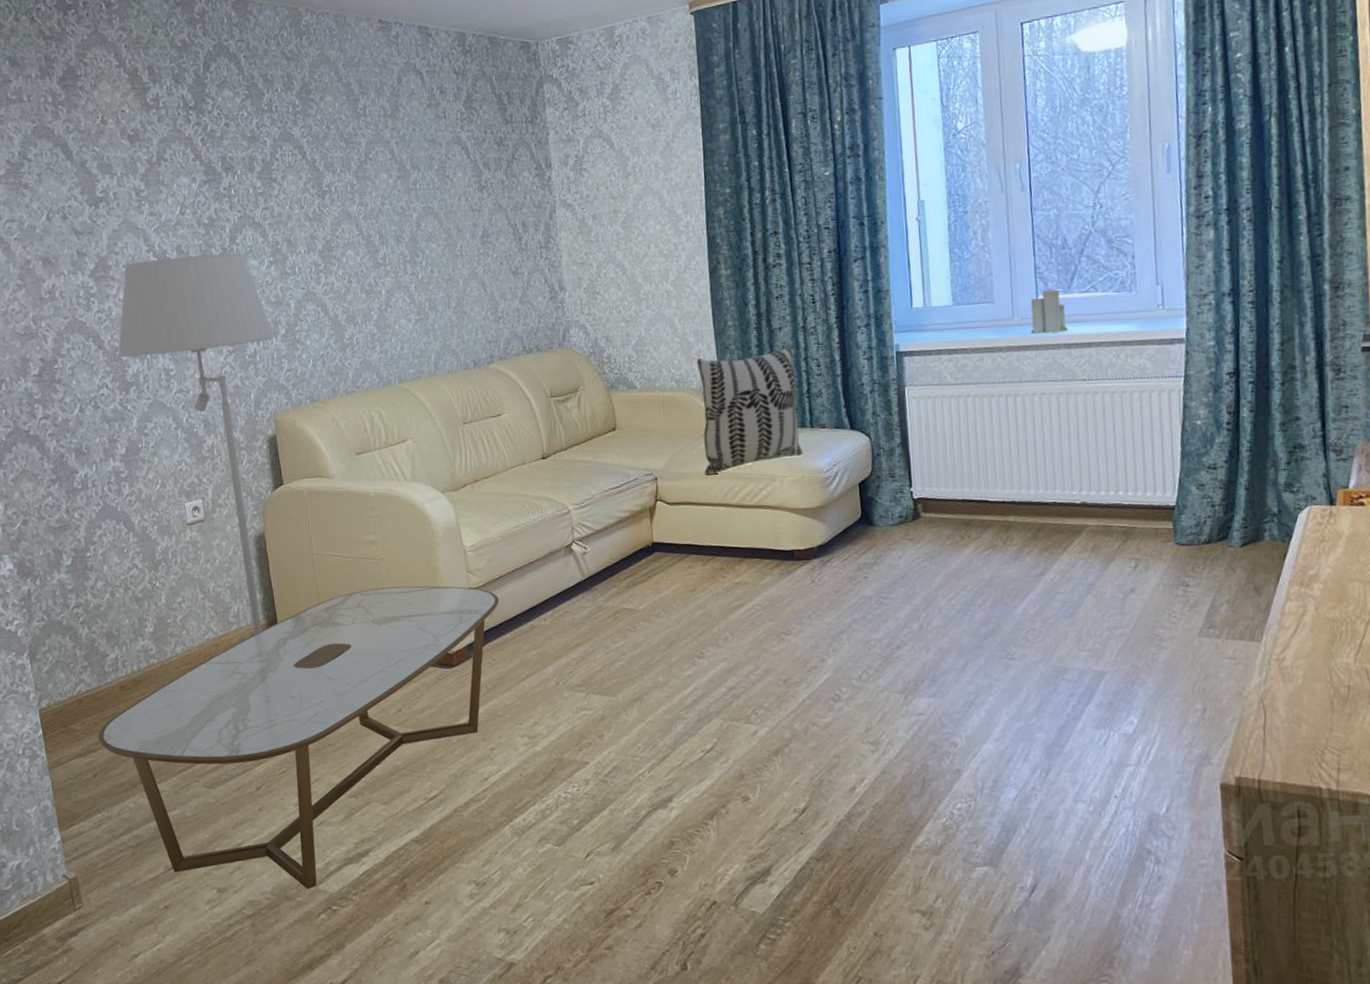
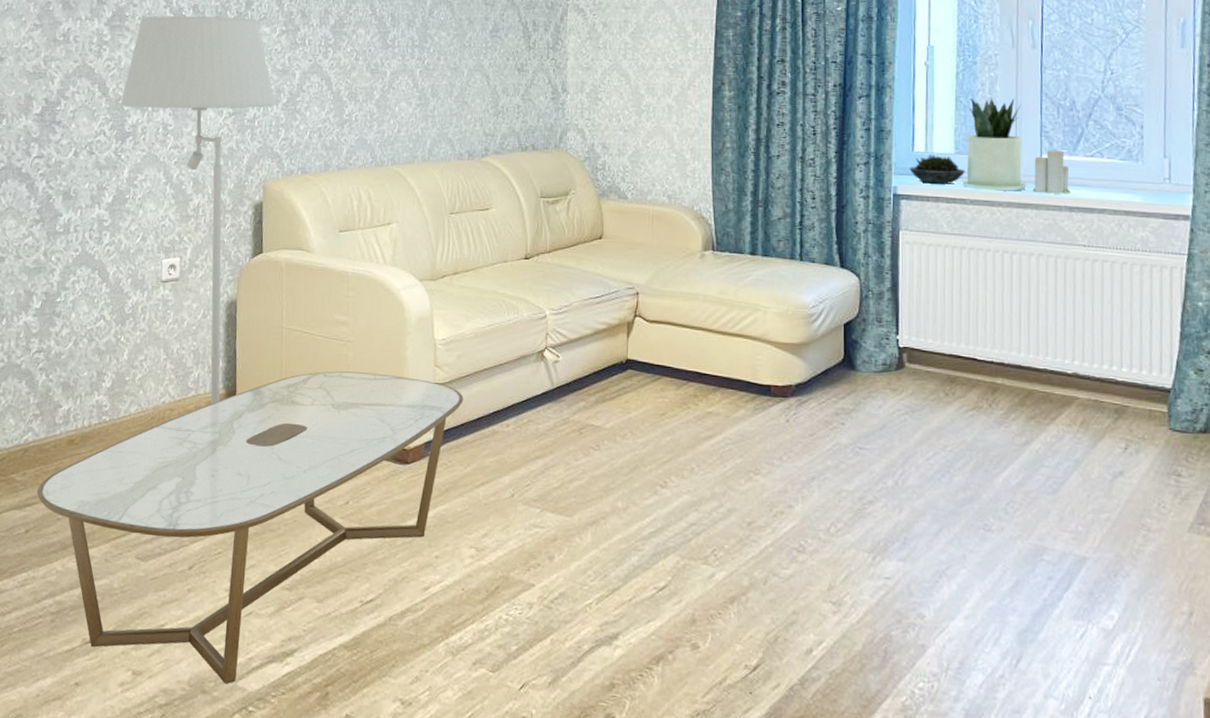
pillow: present [697,346,804,477] -> none [687,176,790,298]
succulent plant: none [909,308,964,338] -> present [909,154,965,184]
planter: none [961,243,1026,338] -> present [961,98,1028,191]

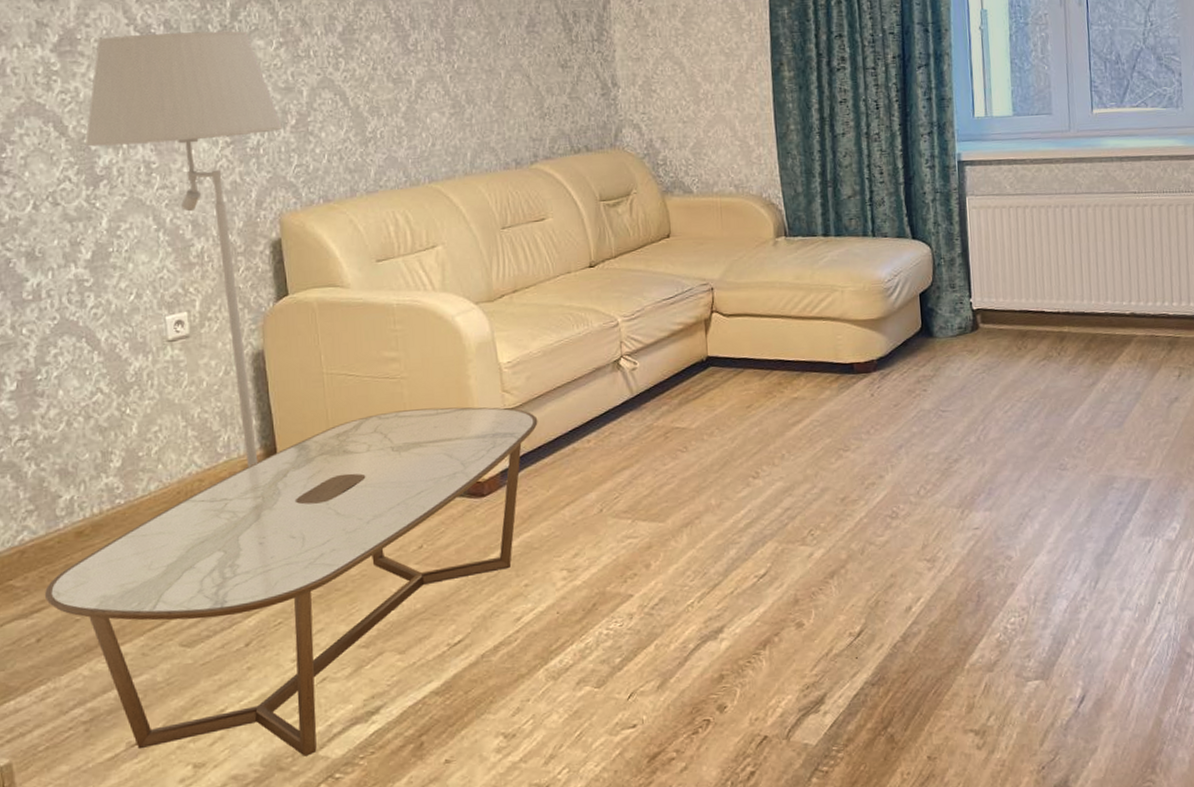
succulent plant: present [909,154,965,184] -> none [971,118,1024,148]
planter: present [961,98,1028,191] -> none [1020,56,1082,149]
candle: present [1032,149,1072,194] -> none [1086,102,1121,147]

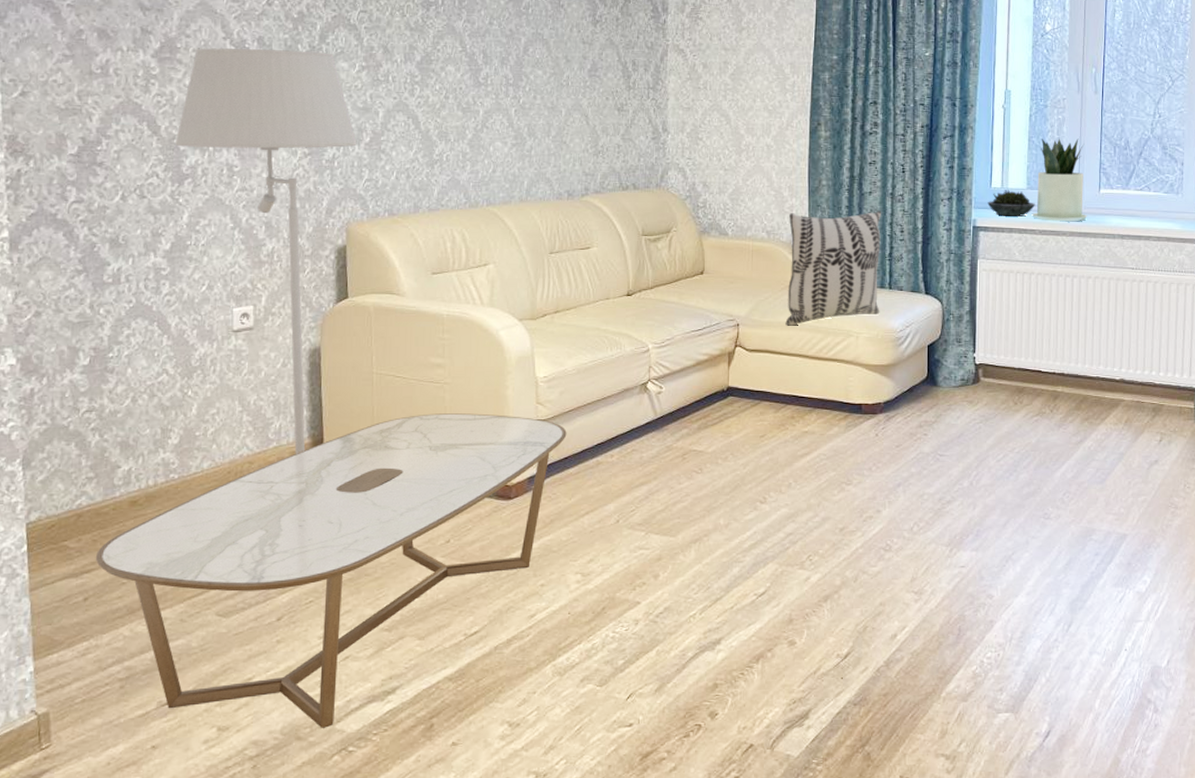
pillow: none [757,153,865,287] -> present [785,211,881,327]
succulent plant: none [971,118,1024,148] -> present [987,190,1035,217]
planter: none [1020,56,1082,149] -> present [1032,138,1088,222]

